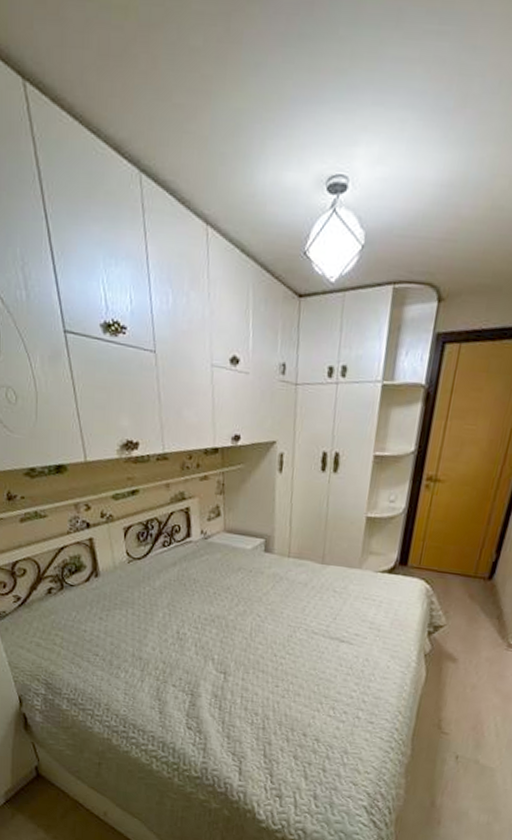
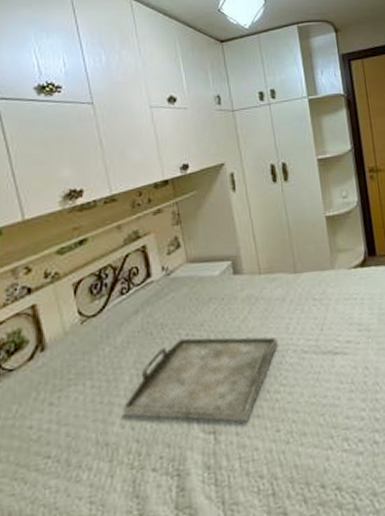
serving tray: none [154,595,293,673] -> present [122,337,278,423]

